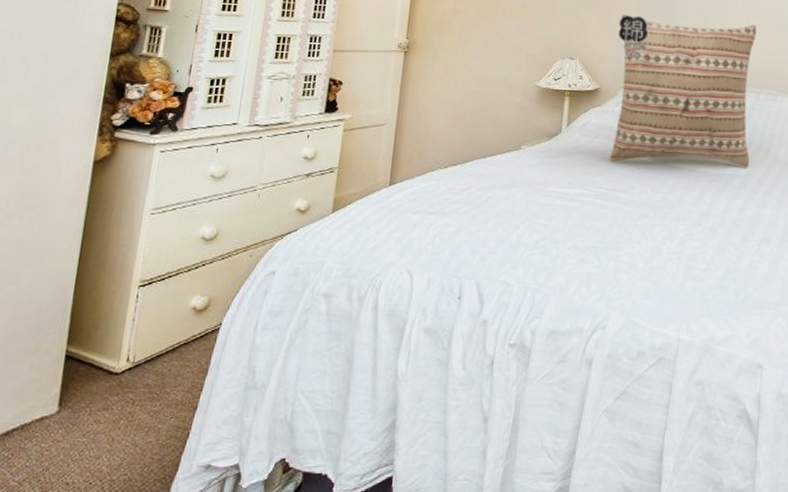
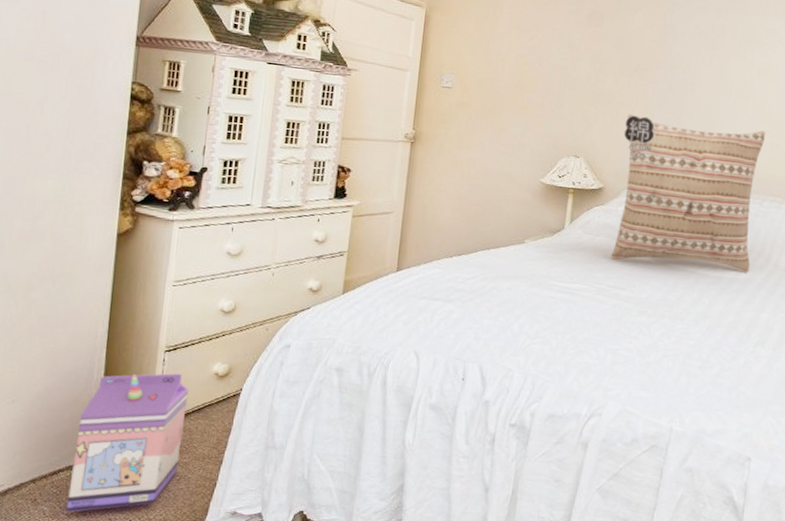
milk carton: none [18,310,163,478] -> present [67,373,189,513]

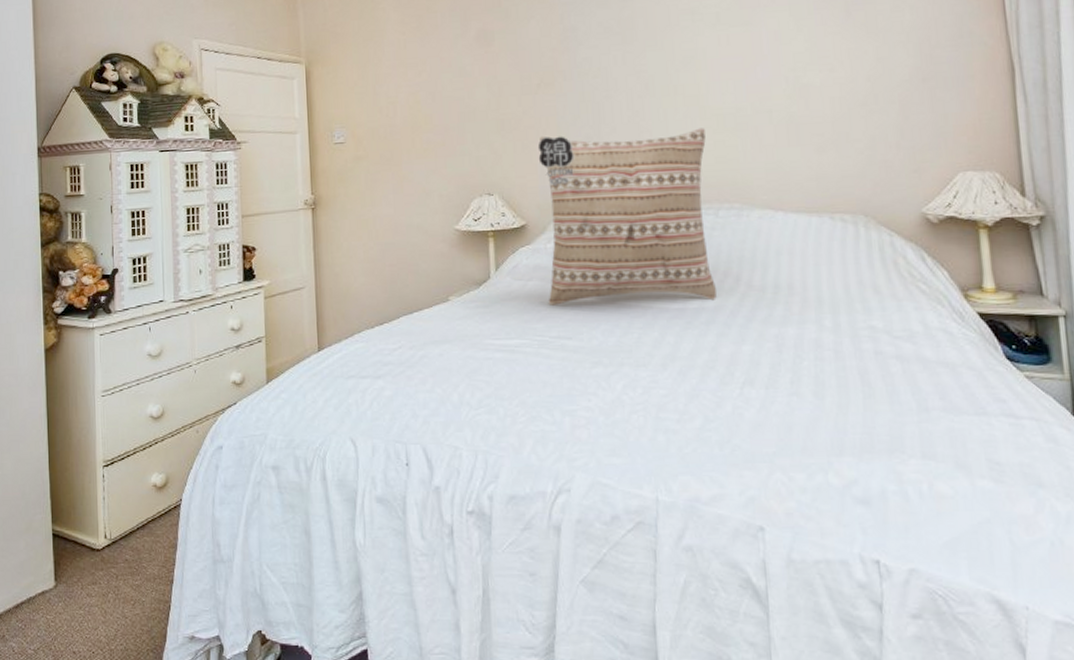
milk carton: present [67,373,189,513] -> none [32,489,132,647]

